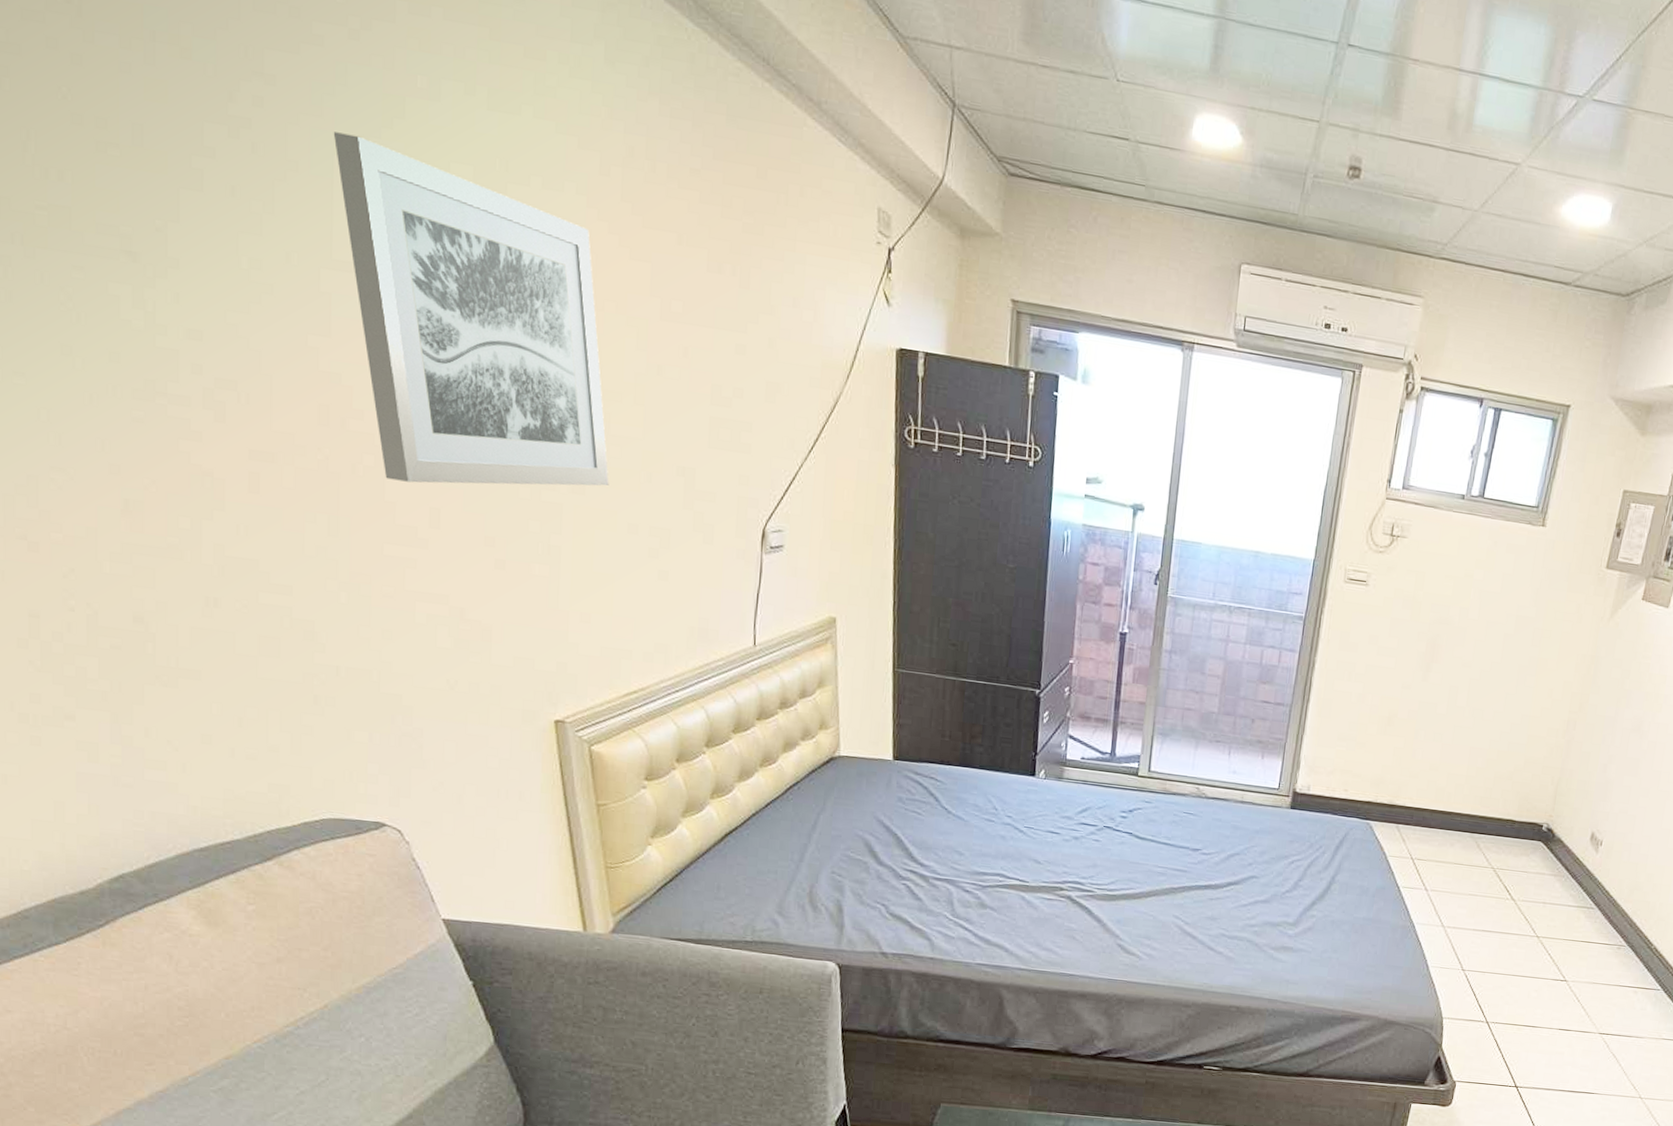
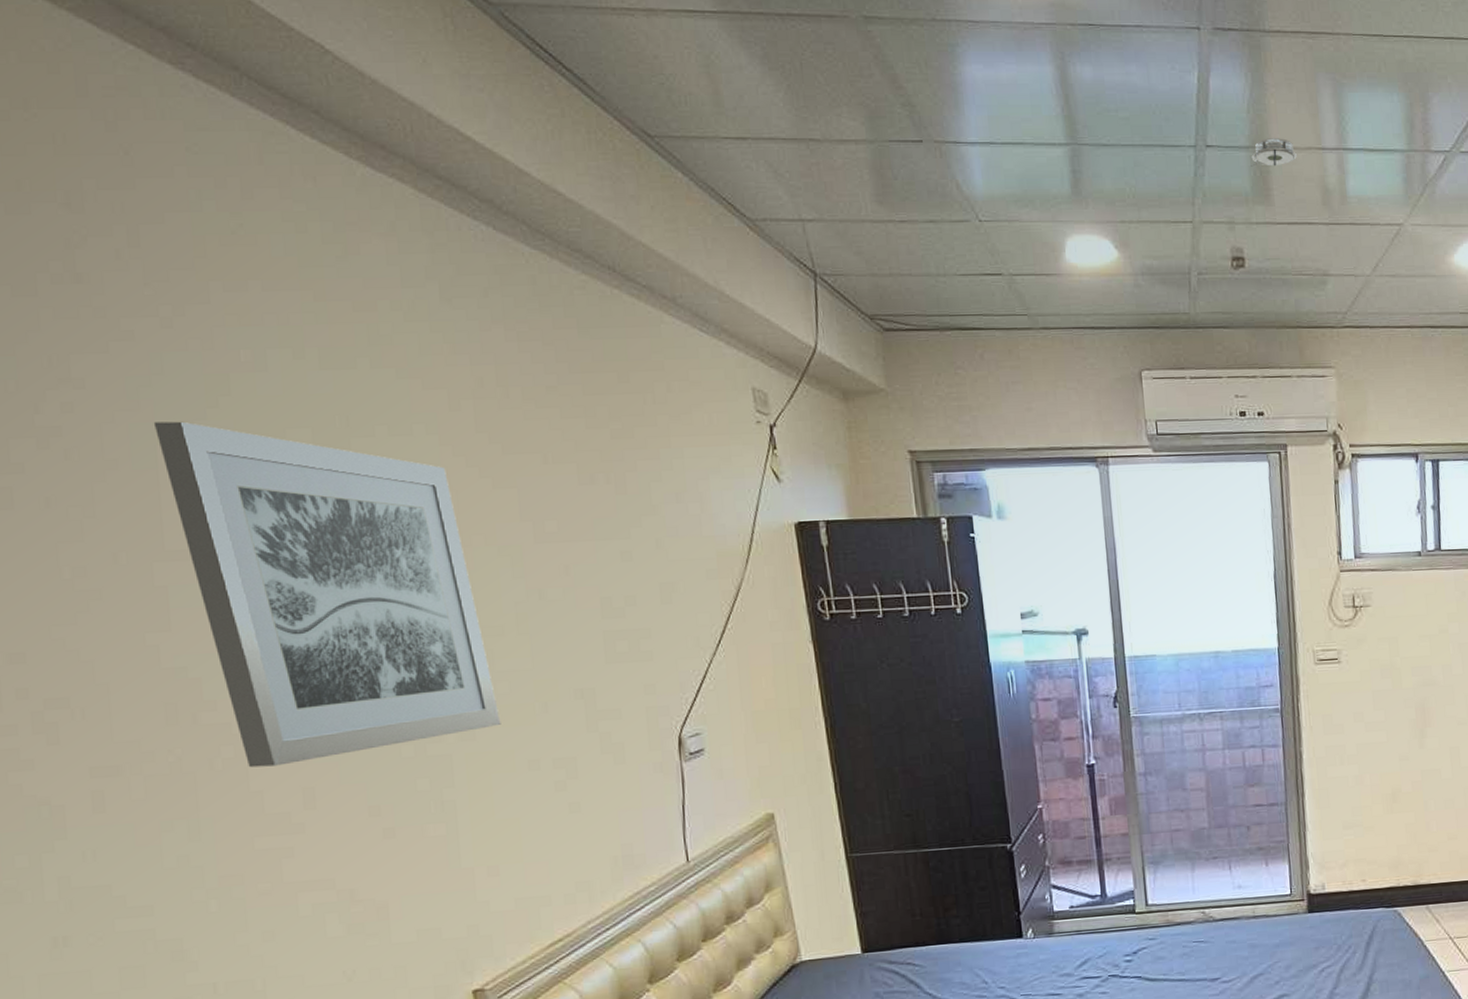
smoke detector: none [1387,48,1435,80] -> present [1251,138,1298,167]

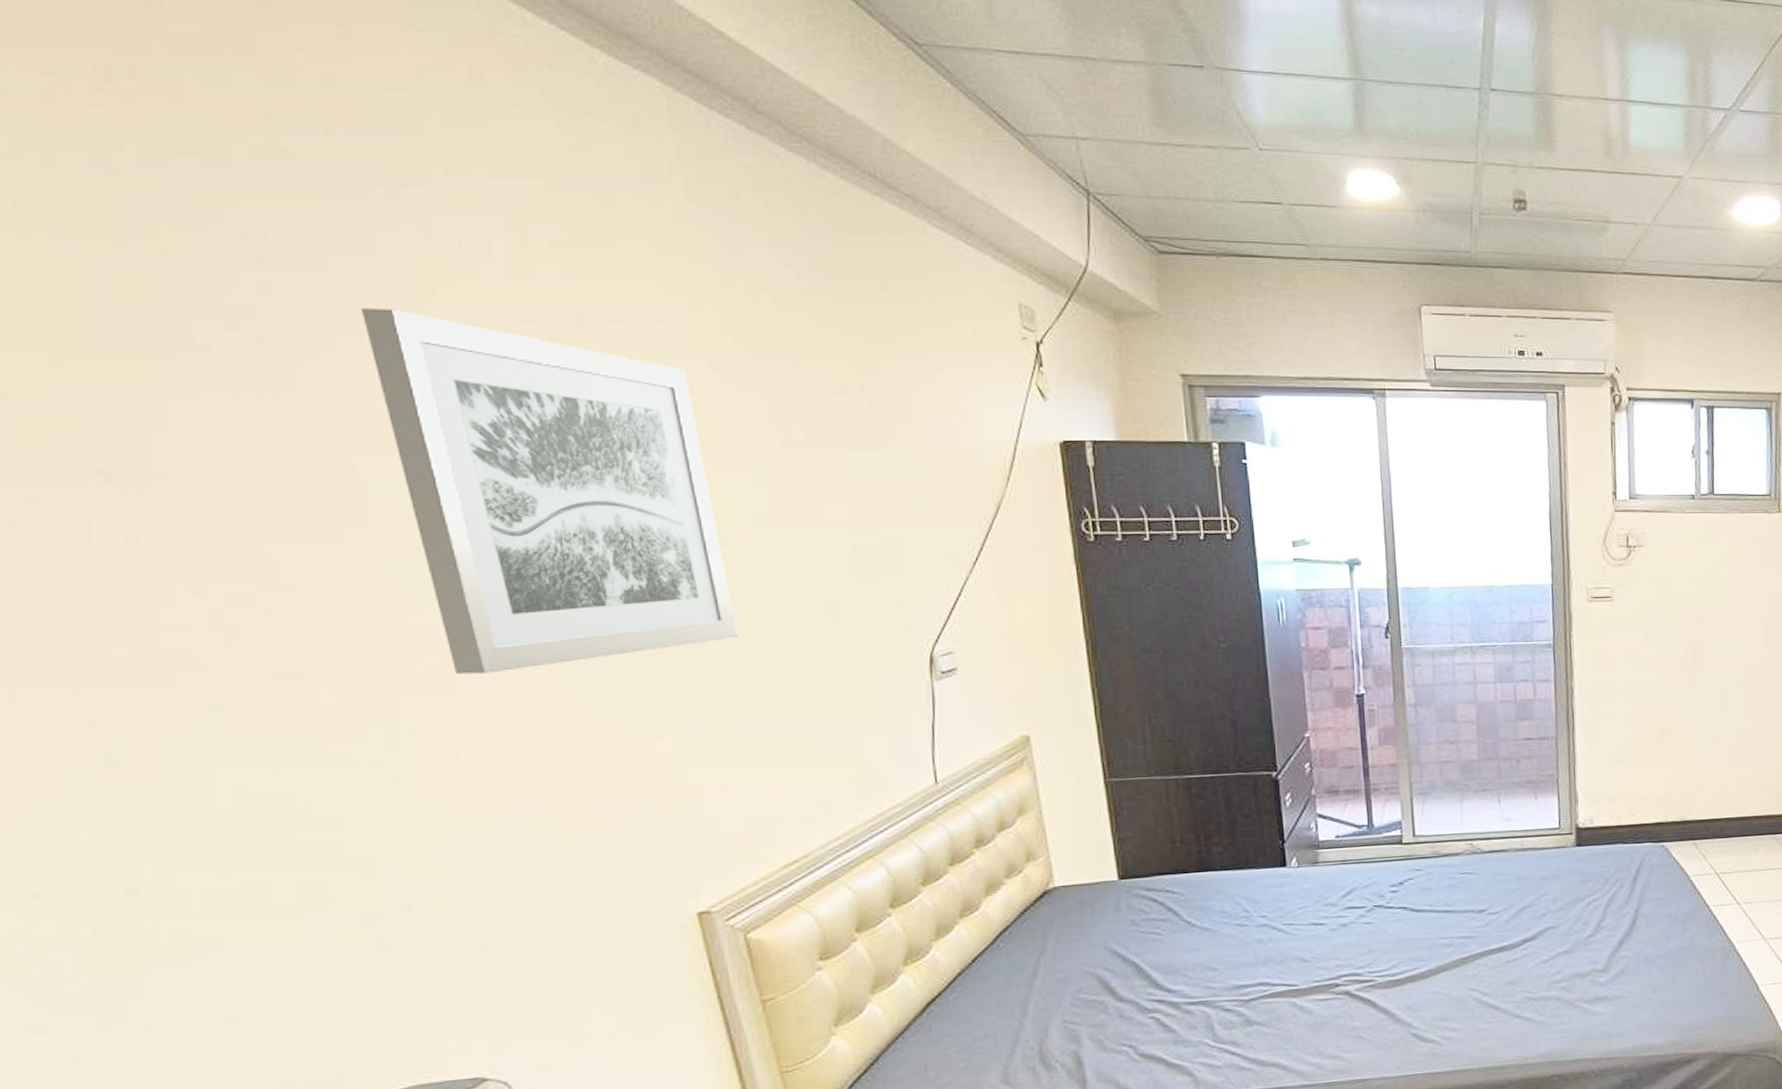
smoke detector: present [1251,138,1298,167] -> none [1534,85,1582,114]

